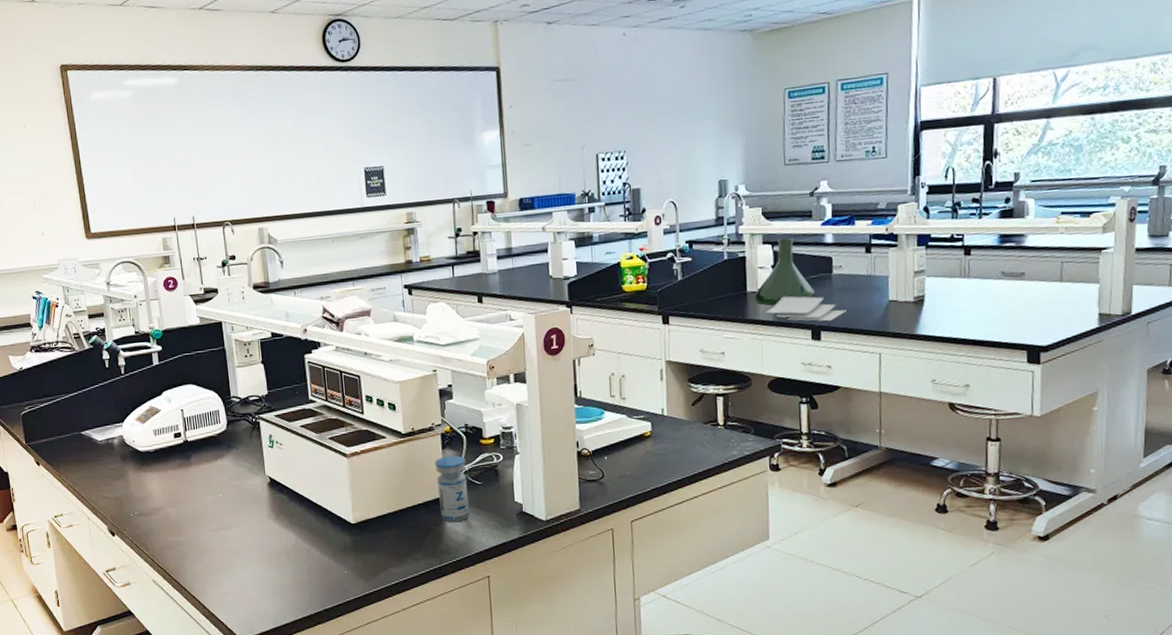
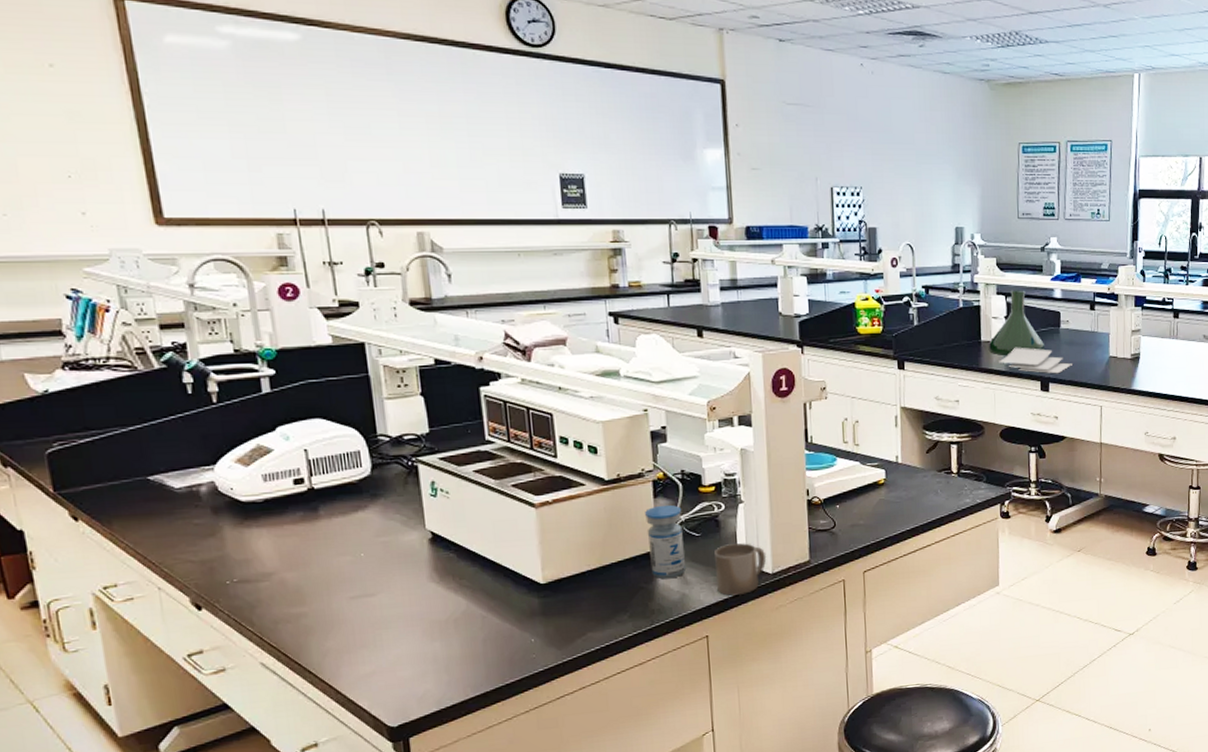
mug: none [494,491,540,540] -> present [714,543,766,596]

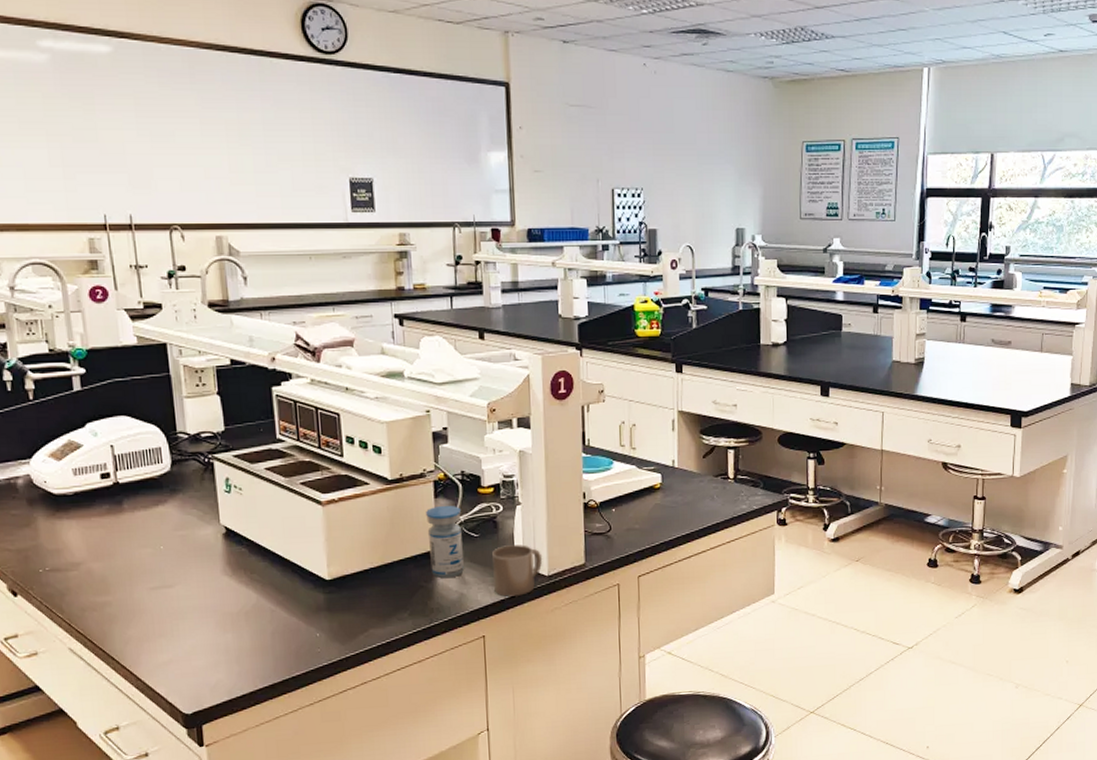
flask: present [989,290,1044,356] -> none [768,292,825,360]
papers: present [999,347,1072,374] -> none [778,350,854,379]

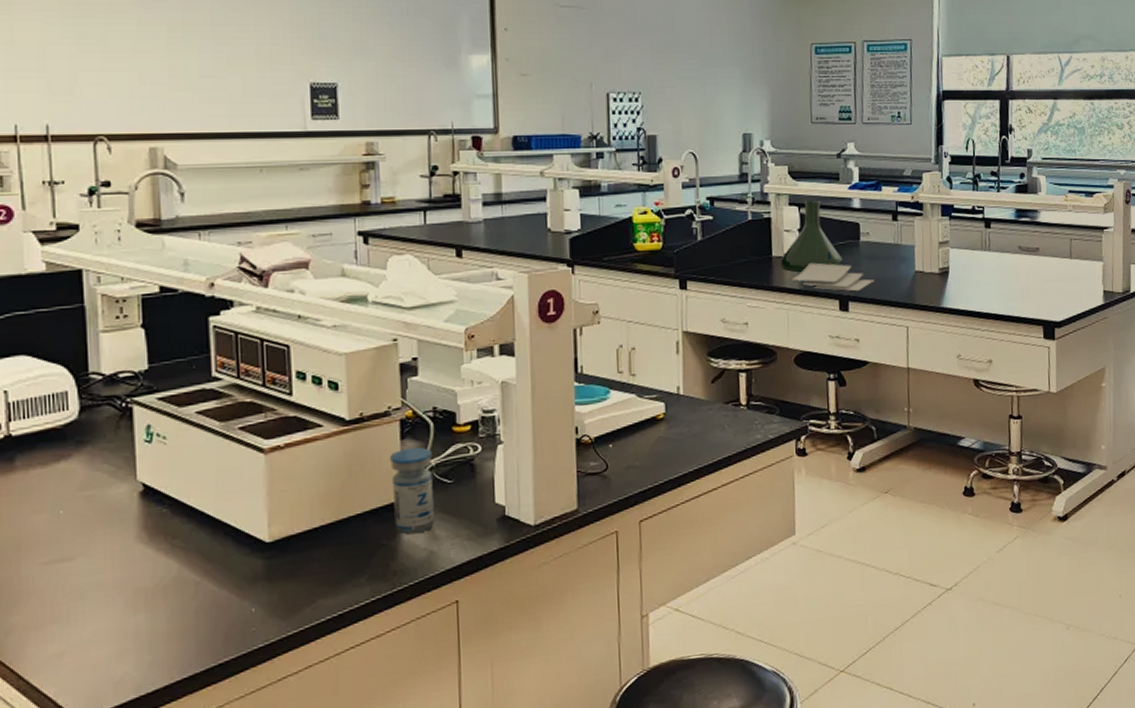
mug: present [492,545,542,597] -> none [468,490,527,553]
flask: none [768,292,825,360] -> present [781,200,843,273]
papers: none [778,350,854,379] -> present [792,262,874,292]

